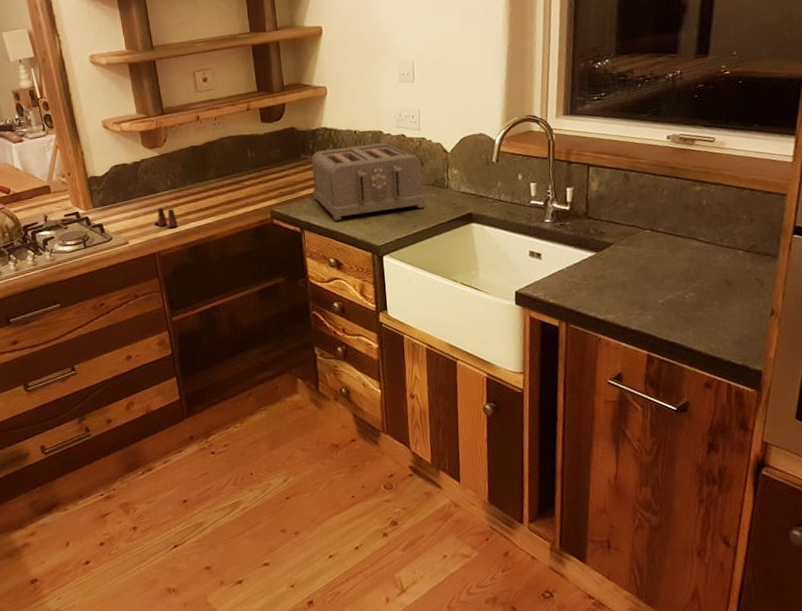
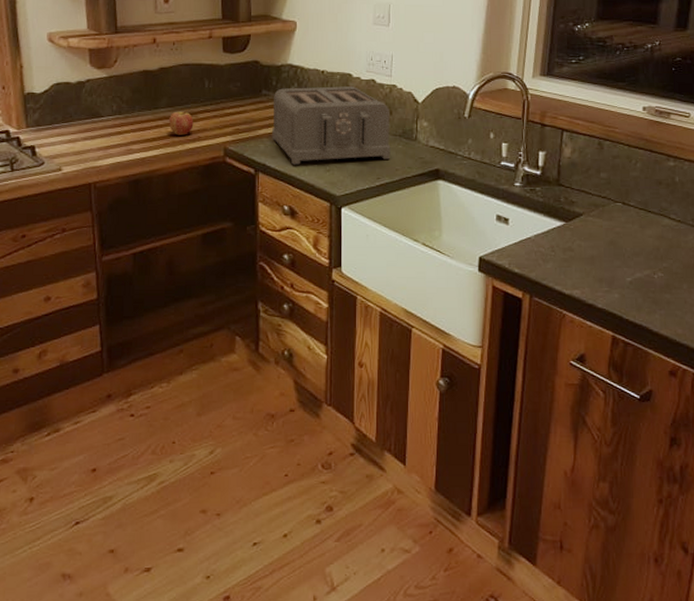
salt shaker: present [154,207,179,228] -> none [94,133,121,157]
fruit: none [218,179,241,203] -> present [169,110,194,135]

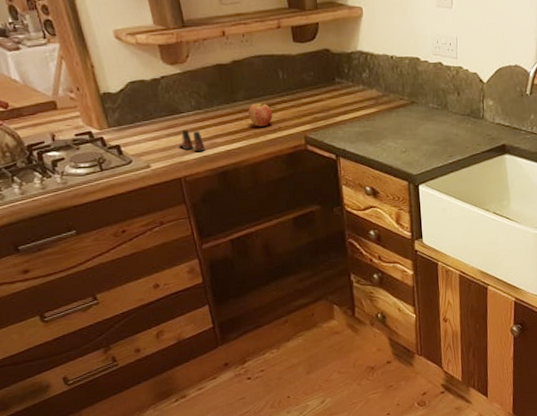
salt shaker: none [94,133,121,157] -> present [179,129,206,151]
toaster: present [272,86,391,165] -> none [346,70,461,148]

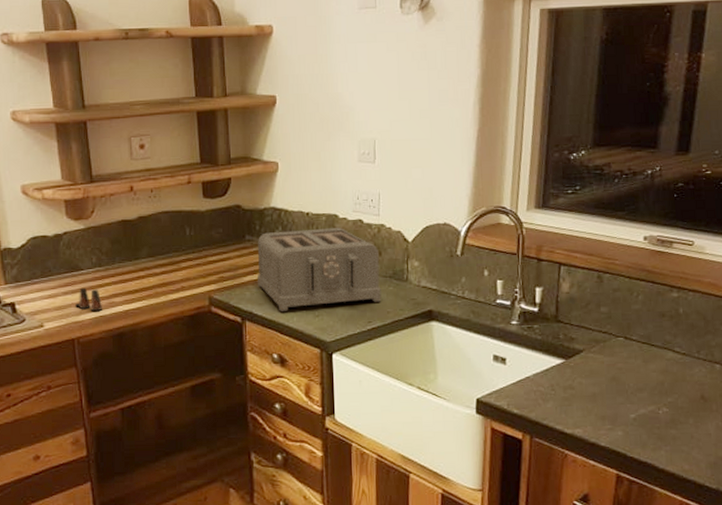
fruit: present [248,102,273,127] -> none [151,259,176,286]
toaster: none [346,70,461,148] -> present [257,228,382,311]

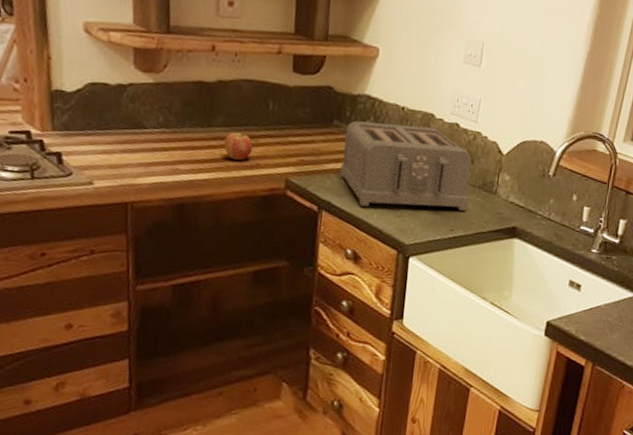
salt shaker: present [75,287,103,311] -> none [133,147,165,176]
fruit: none [151,259,176,286] -> present [224,132,253,161]

